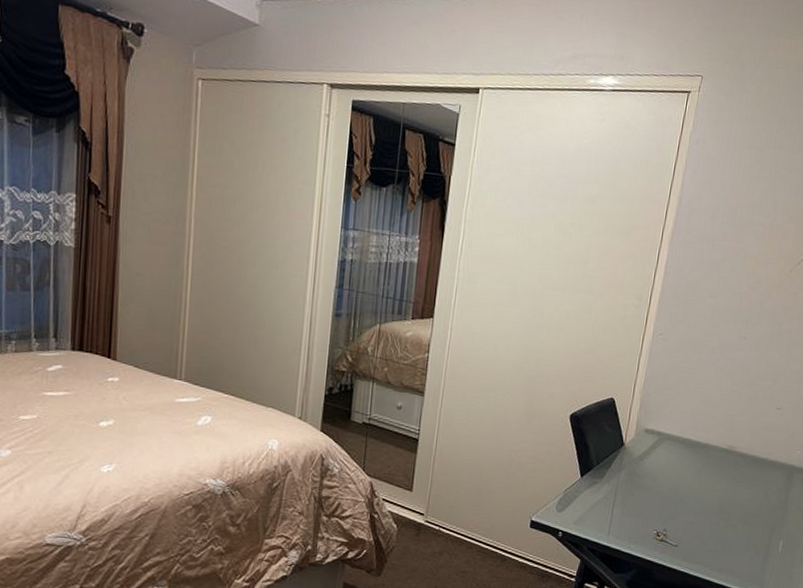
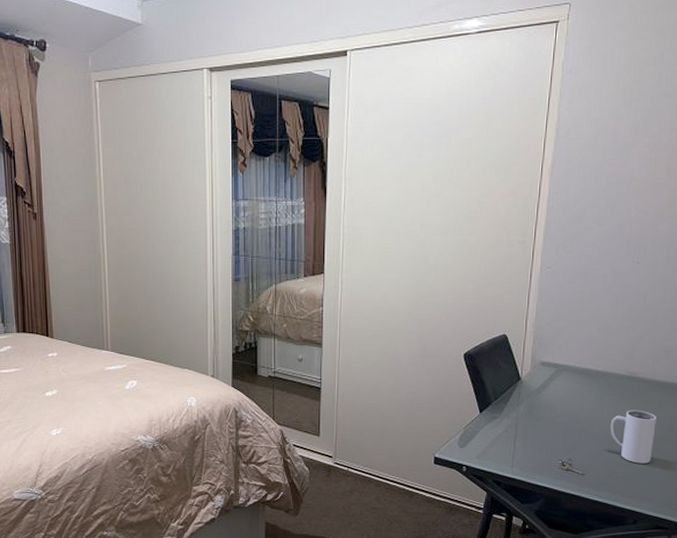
mug: none [705,483,750,538] -> present [610,410,657,464]

